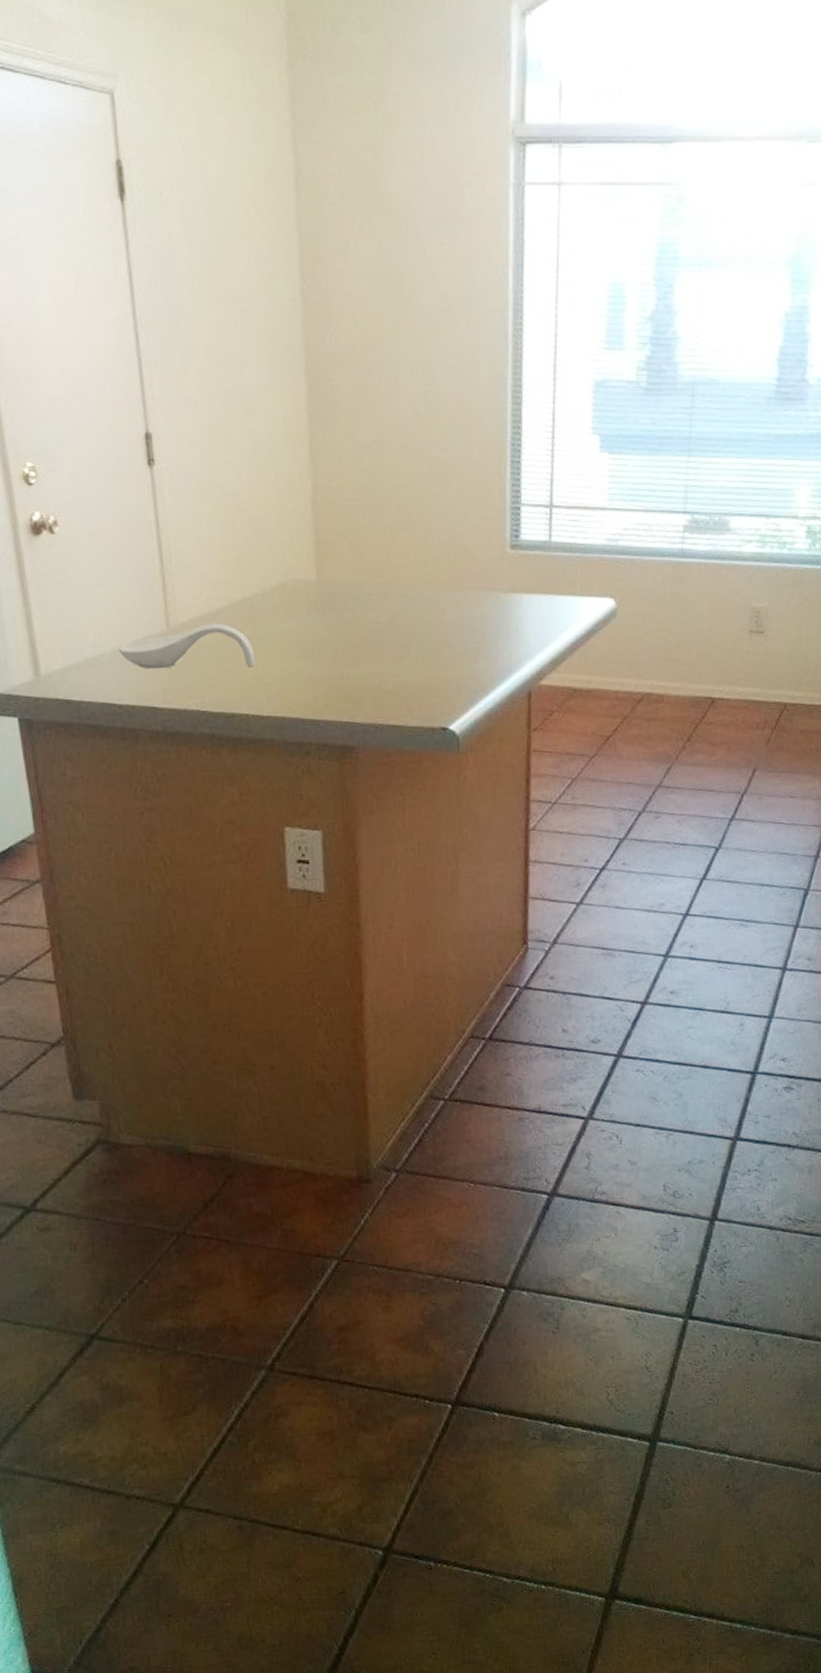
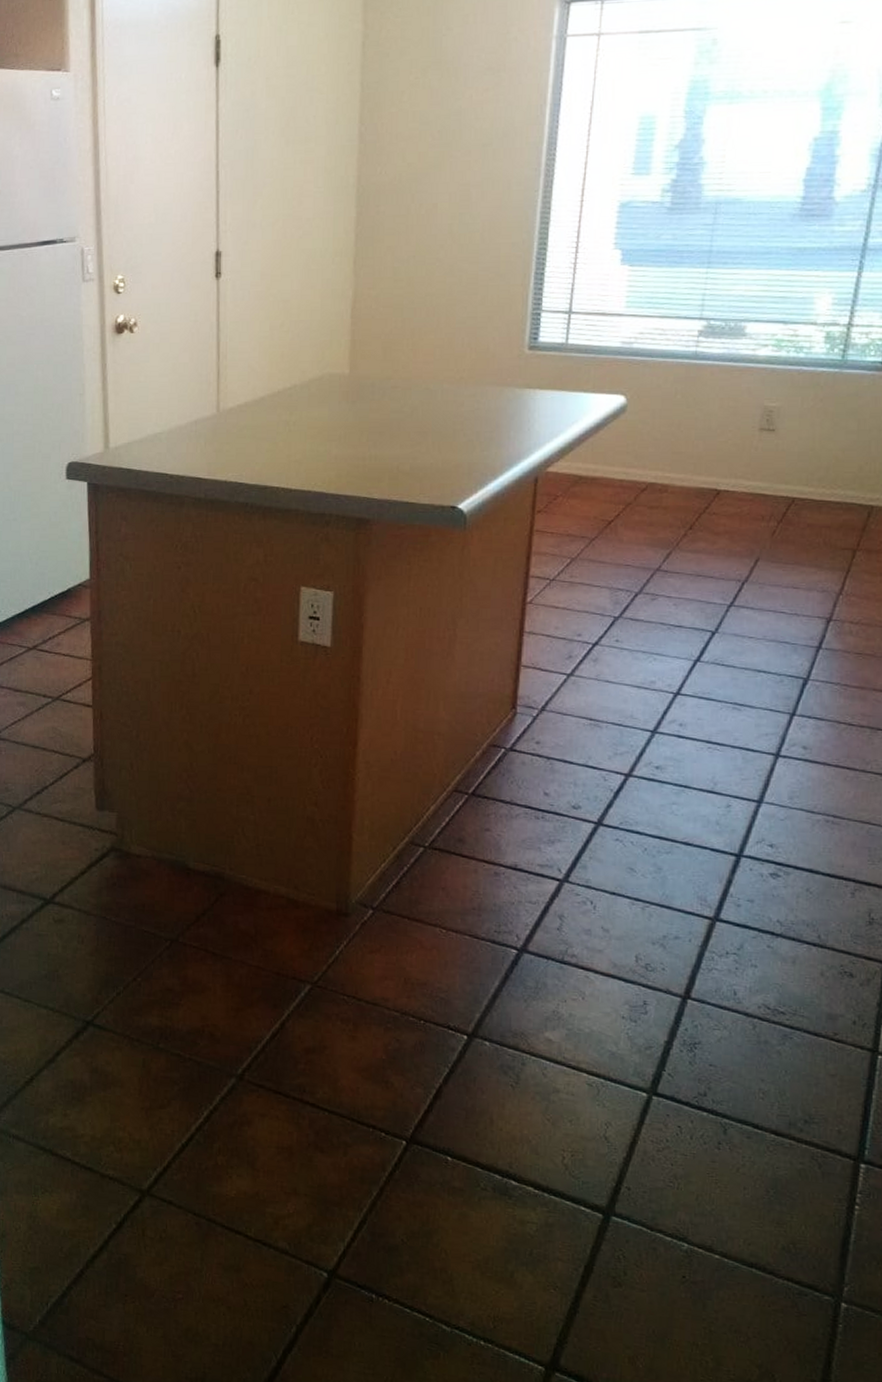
spoon rest: present [118,622,255,670] -> none [174,408,289,447]

